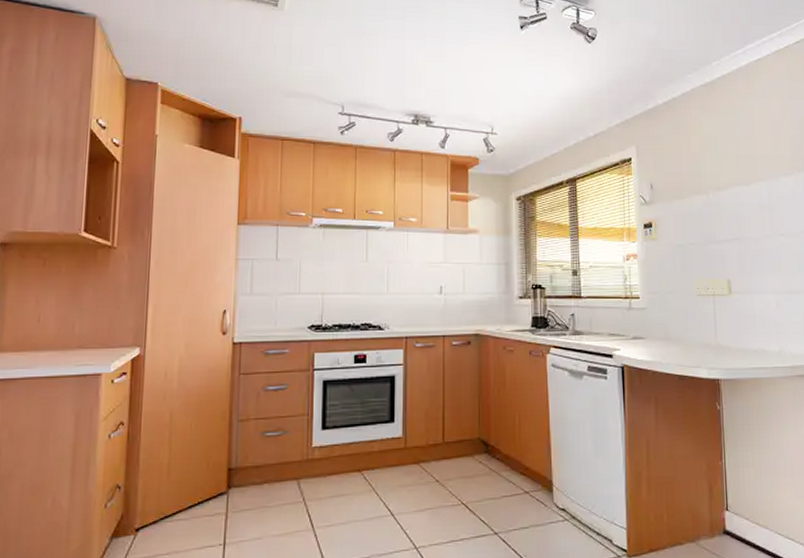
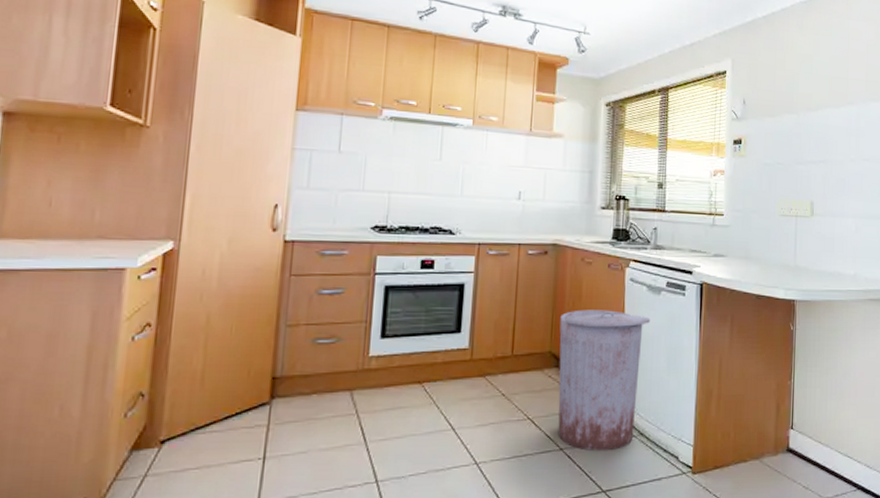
trash can: none [487,396,574,536] -> present [558,309,650,452]

